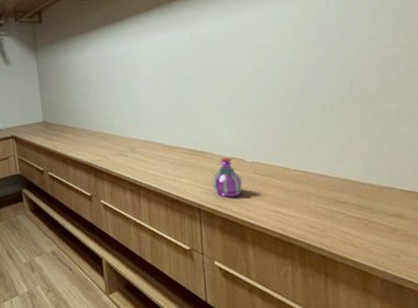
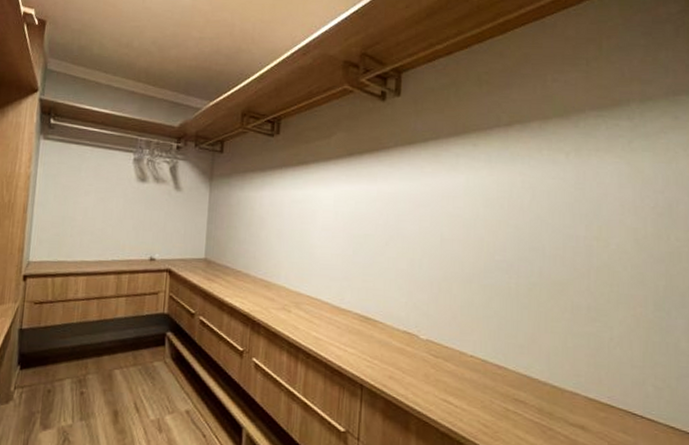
perfume bottle: present [211,157,245,198] -> none [379,330,415,377]

